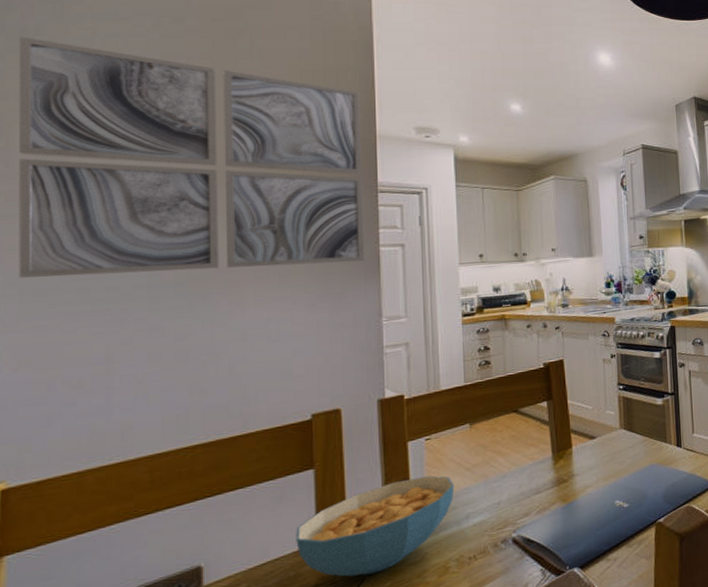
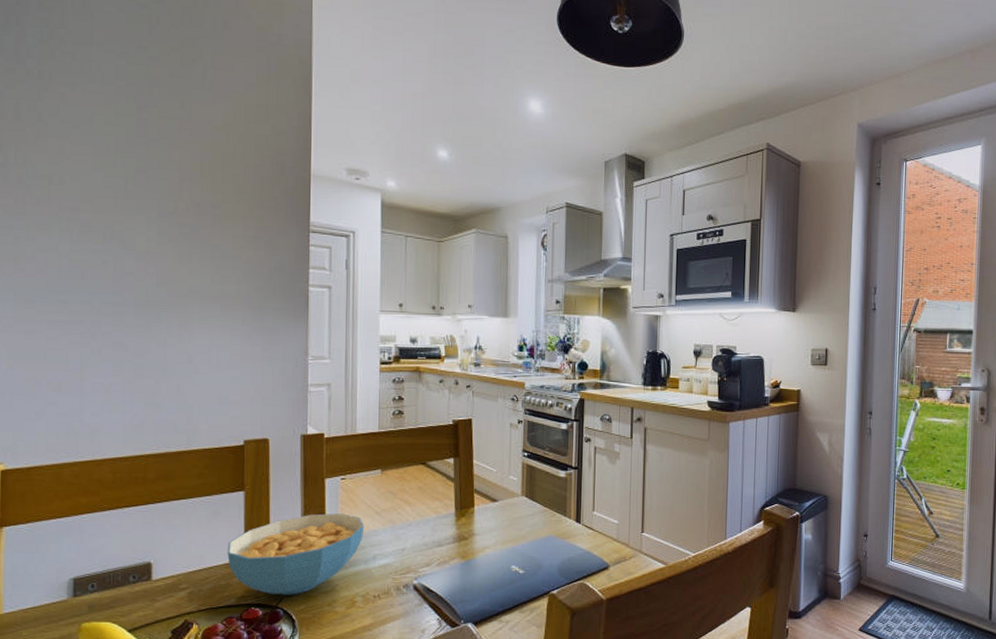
wall art: present [18,36,365,278] -> none [13,58,298,300]

